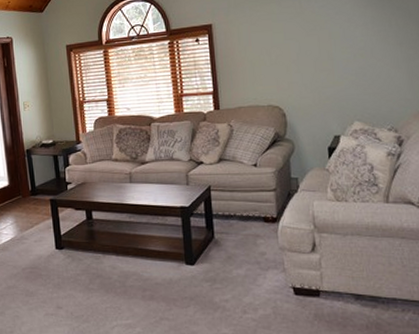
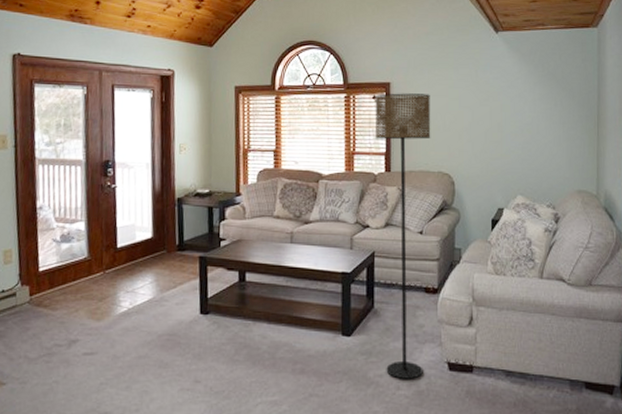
floor lamp: none [198,31,269,304] -> present [375,93,431,379]

